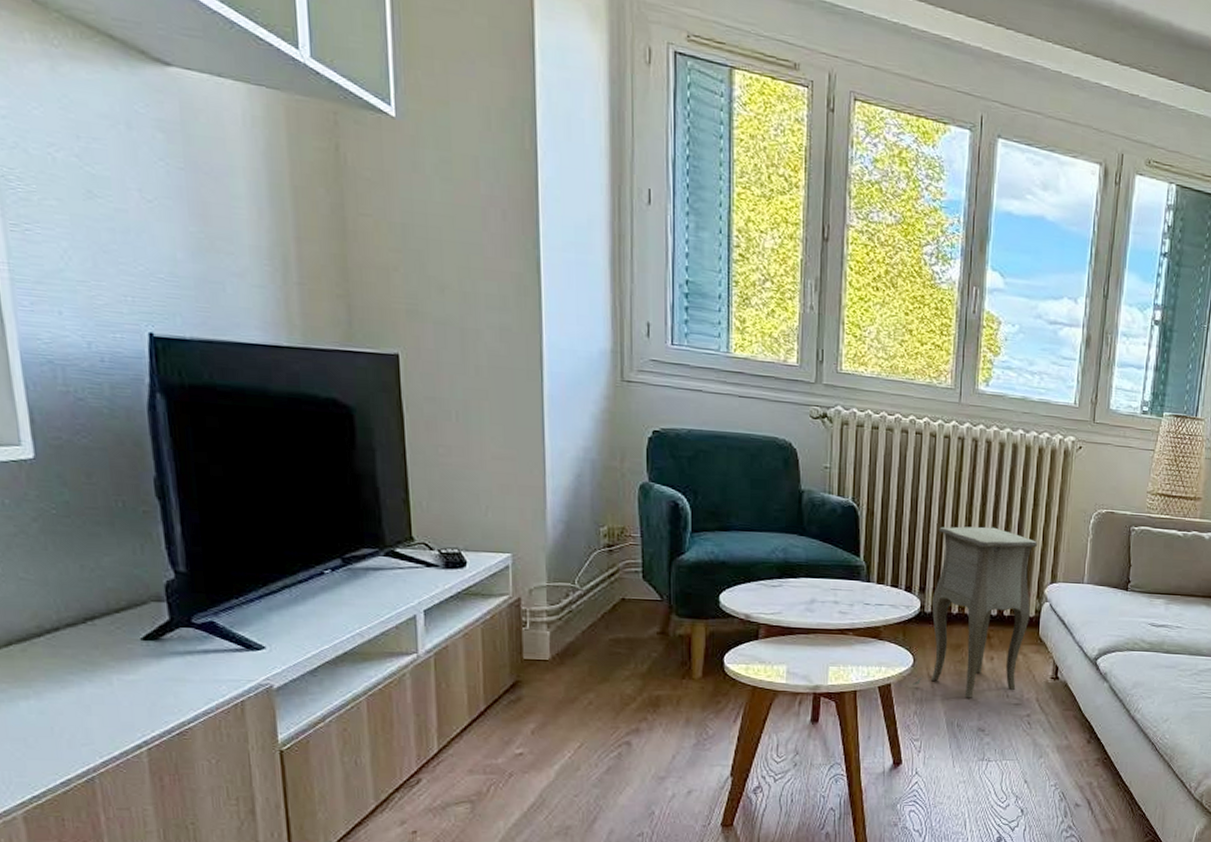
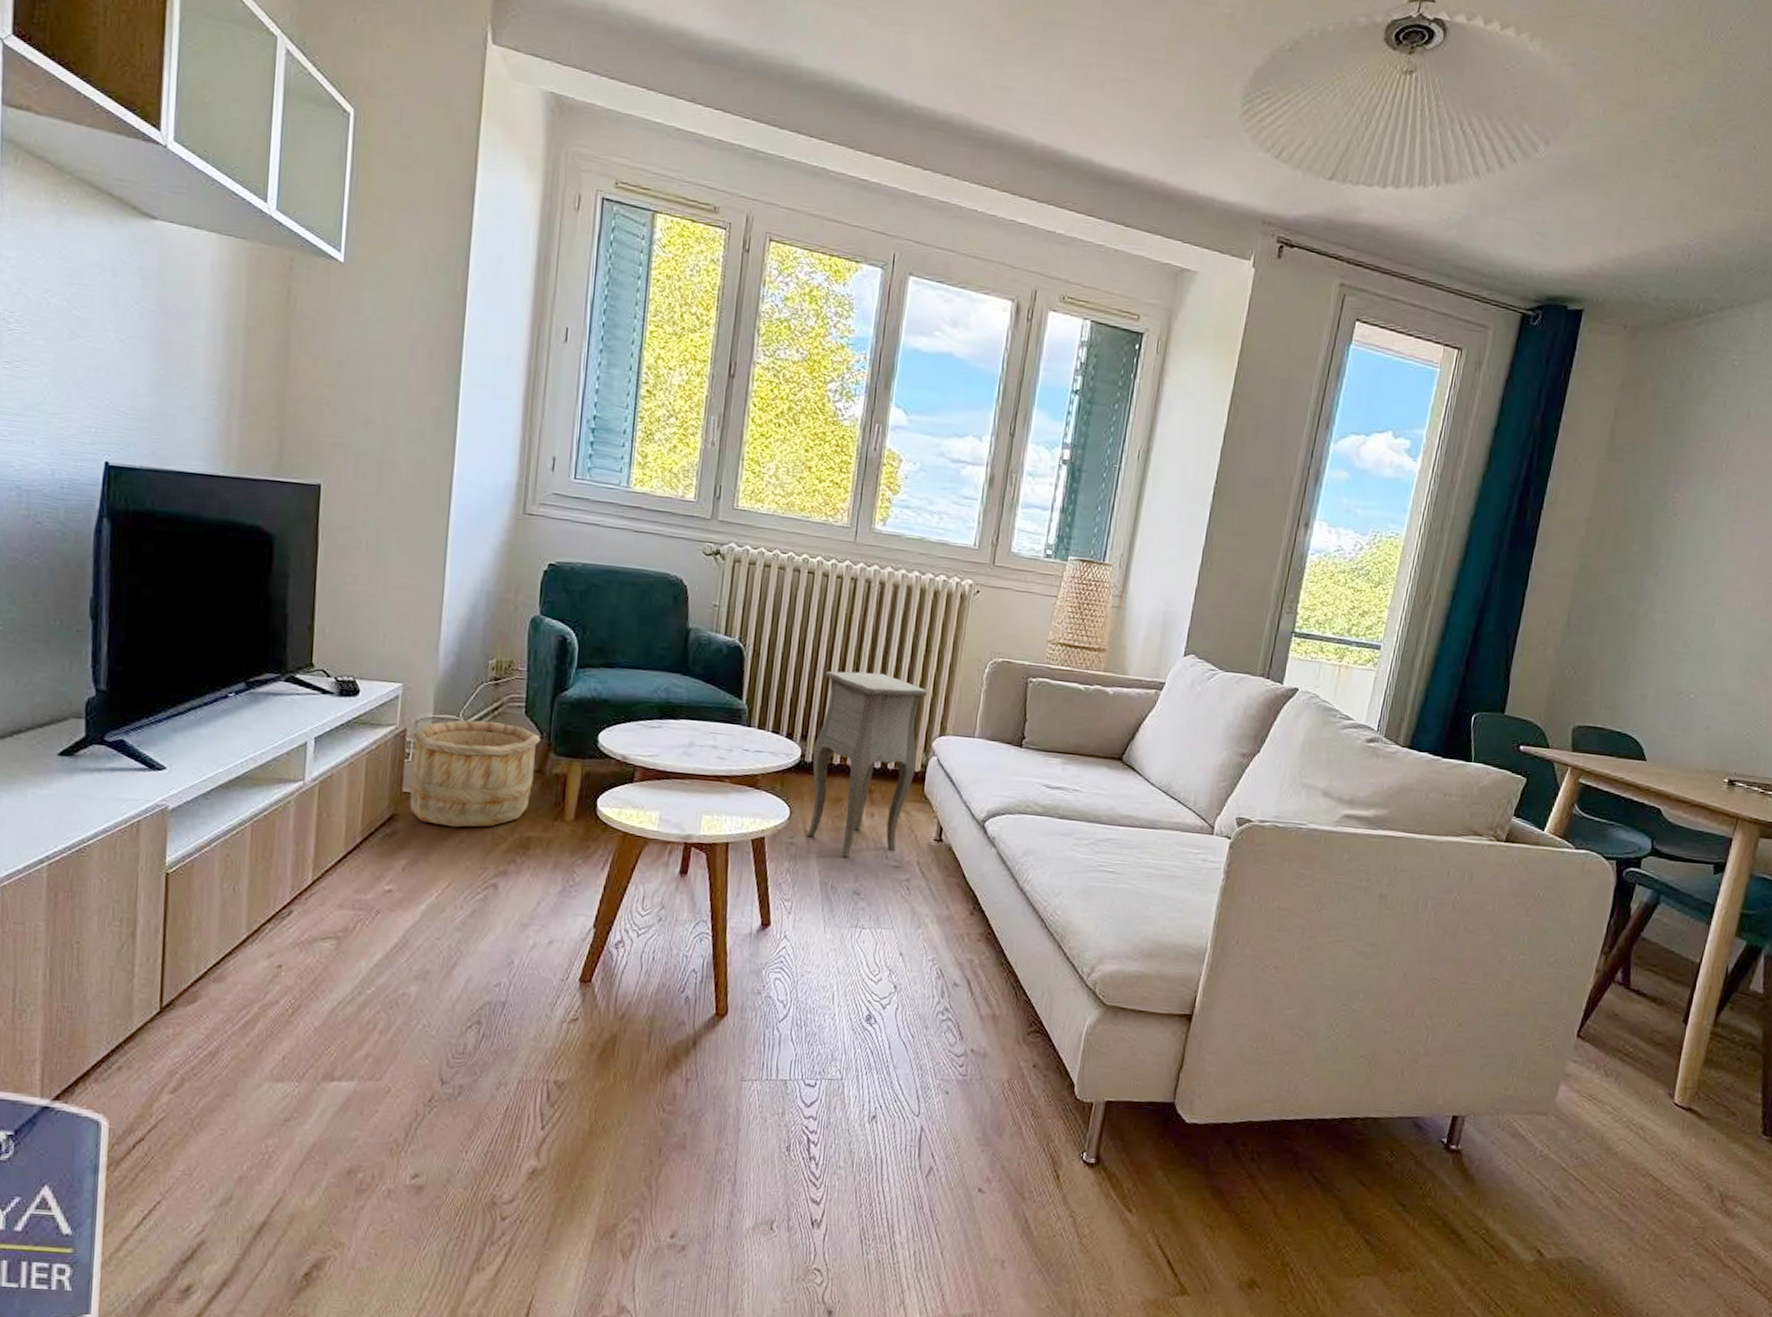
wooden bucket: none [526,586,661,691] -> present [409,720,540,828]

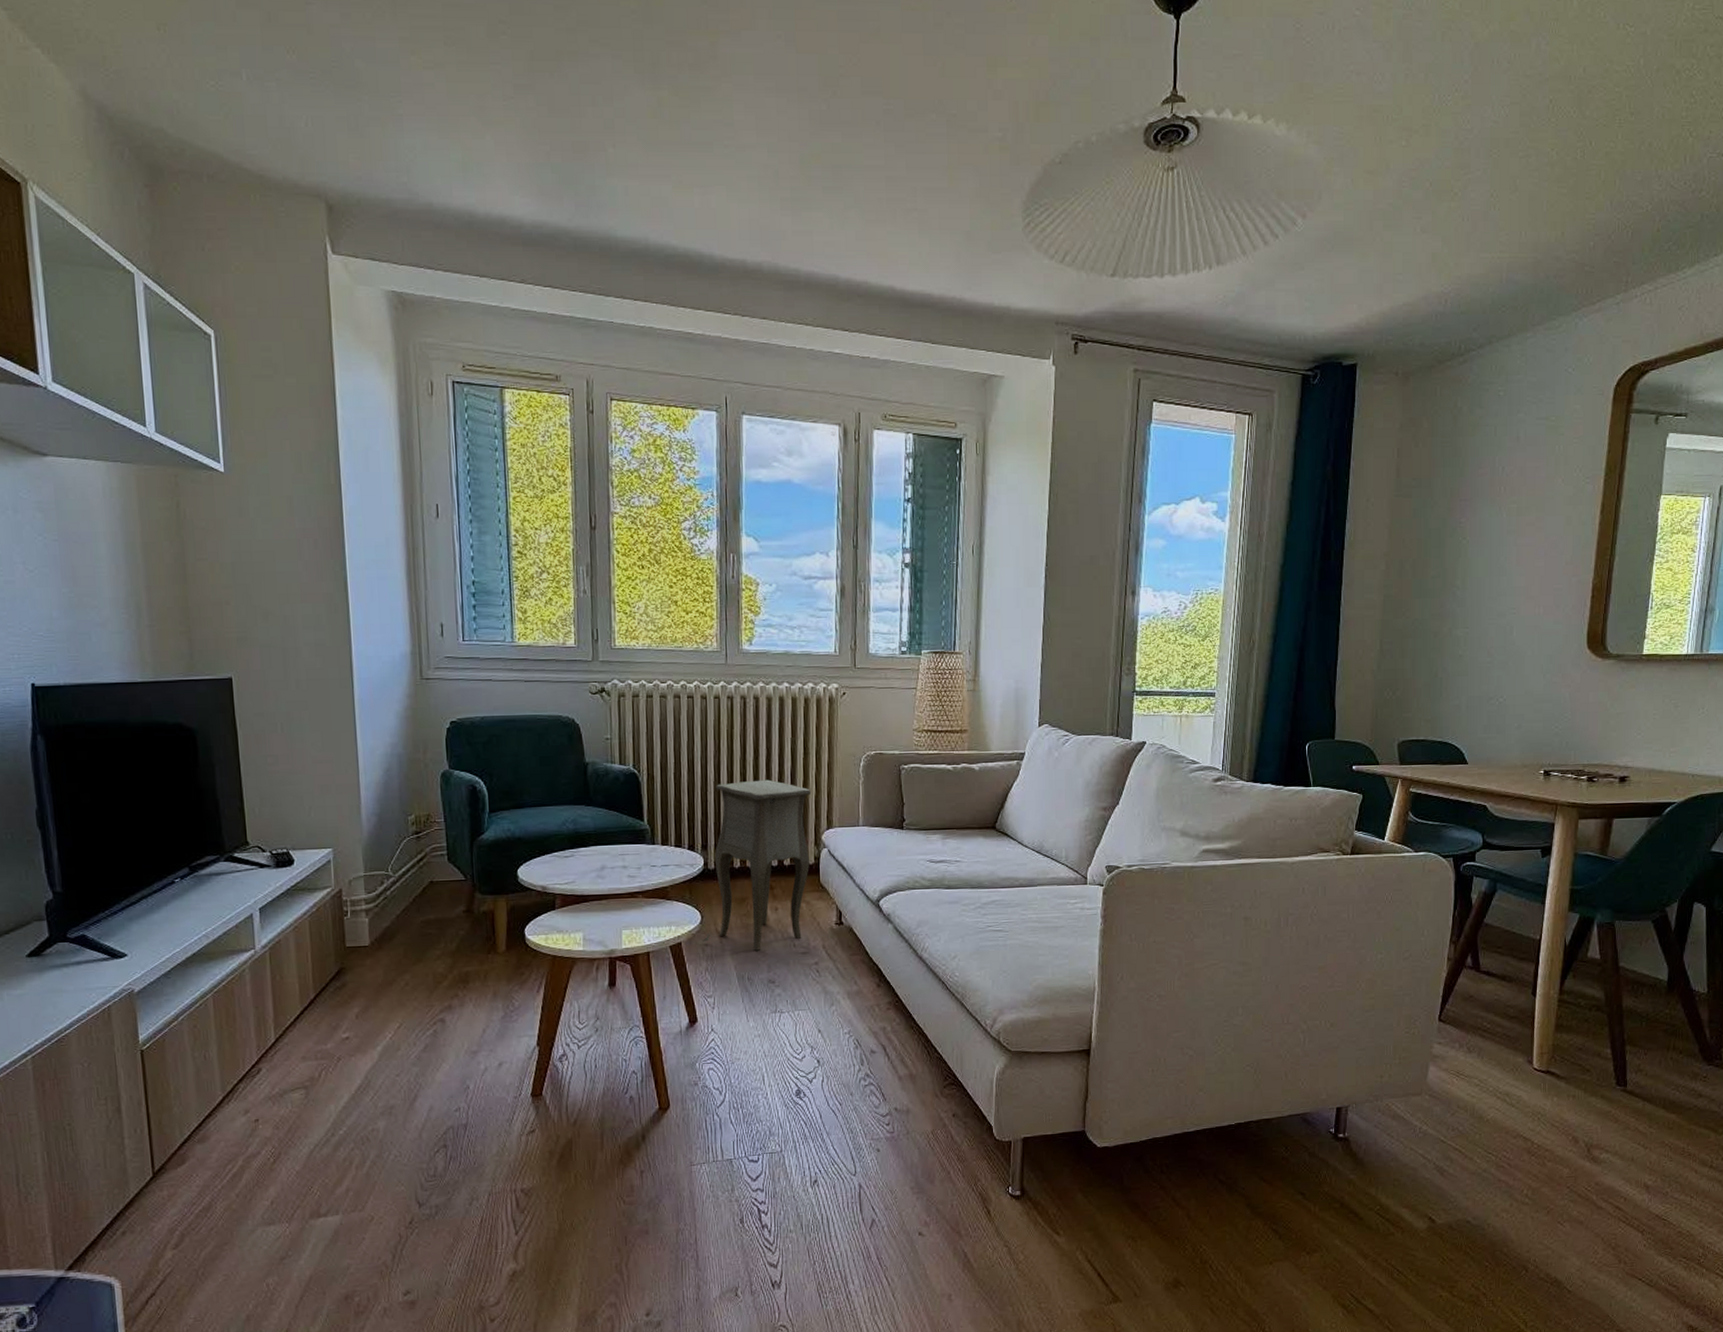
wooden bucket: present [409,720,540,828] -> none [347,871,465,973]

